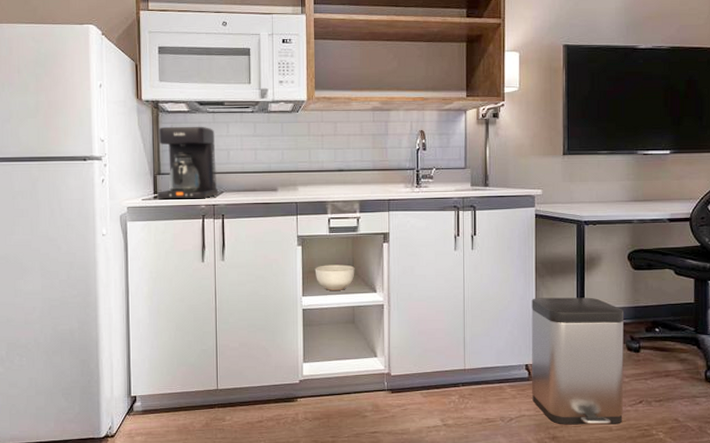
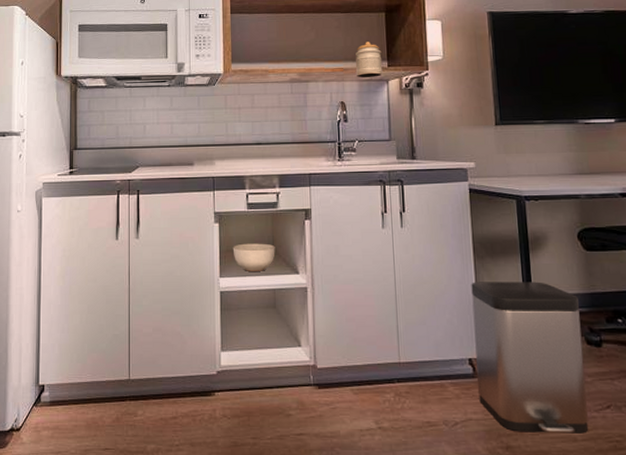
coffee maker: present [157,126,219,200] -> none [73,100,134,175]
jar: none [435,71,461,108] -> present [354,42,383,79]

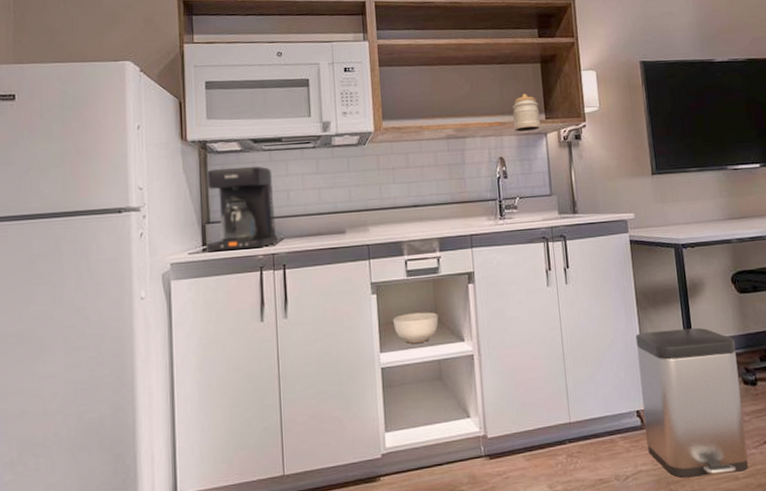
coffee maker: none [73,100,134,175] -> present [206,166,279,252]

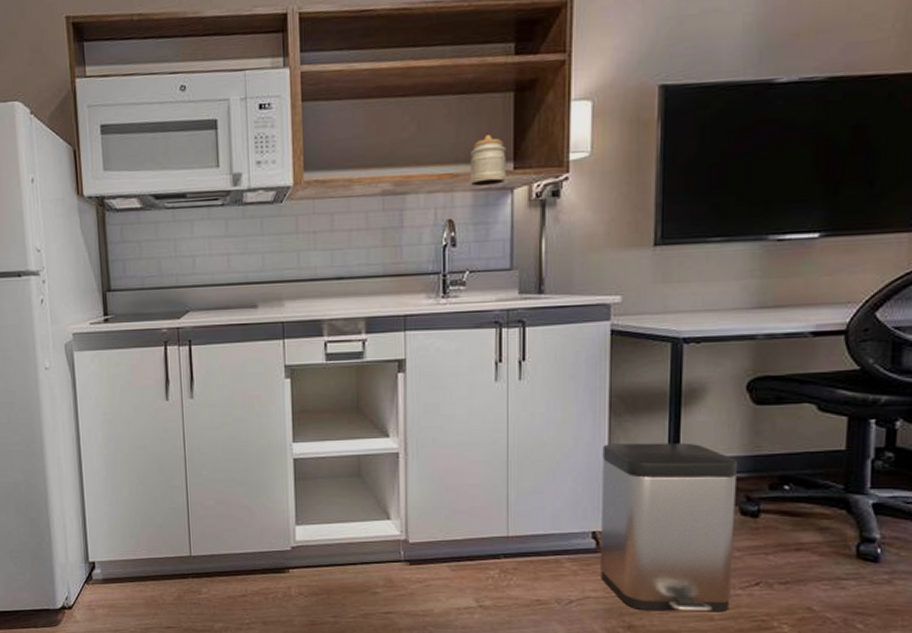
coffee maker: present [206,166,279,252] -> none [105,226,184,323]
bowl: present [392,311,439,344] -> none [308,401,361,435]

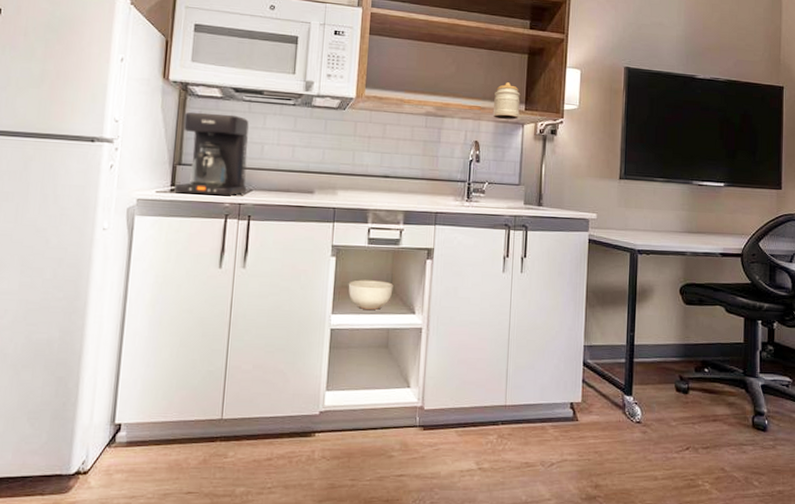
coffee maker: none [105,226,184,323] -> present [174,112,249,196]
bowl: none [308,401,361,435] -> present [348,279,394,310]
pedal bin: present [601,443,738,612] -> none [576,329,675,473]

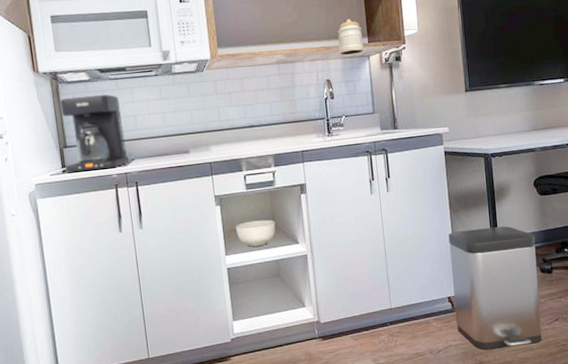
pedal bin: none [576,329,675,473] -> present [448,226,542,350]

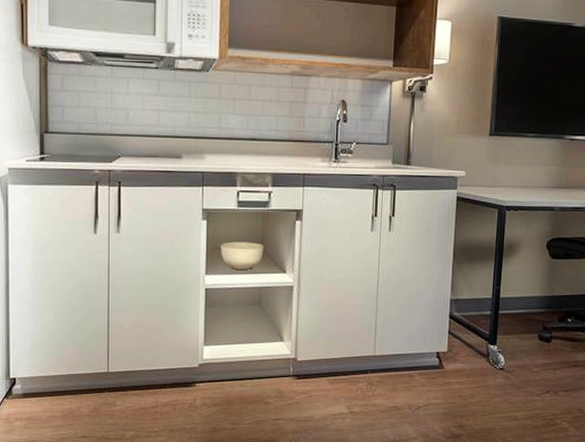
coffee maker: present [59,94,130,173] -> none [44,78,115,163]
jar: present [337,19,364,56] -> none [359,37,389,78]
pedal bin: present [448,226,542,350] -> none [441,284,539,414]

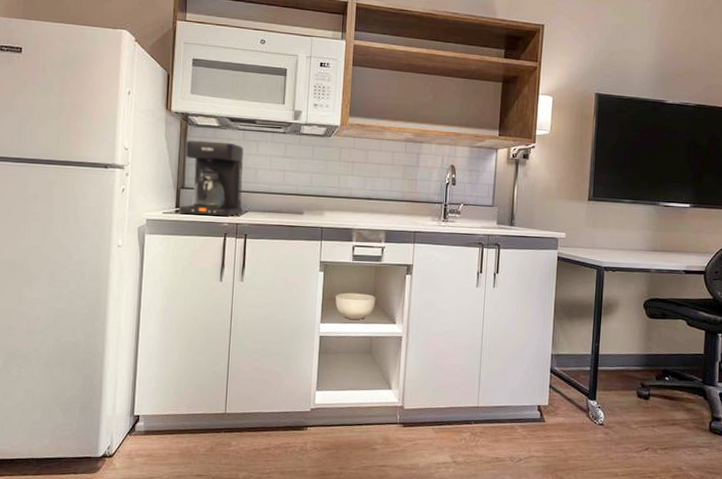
coffee maker: none [44,78,115,163] -> present [179,140,244,217]

